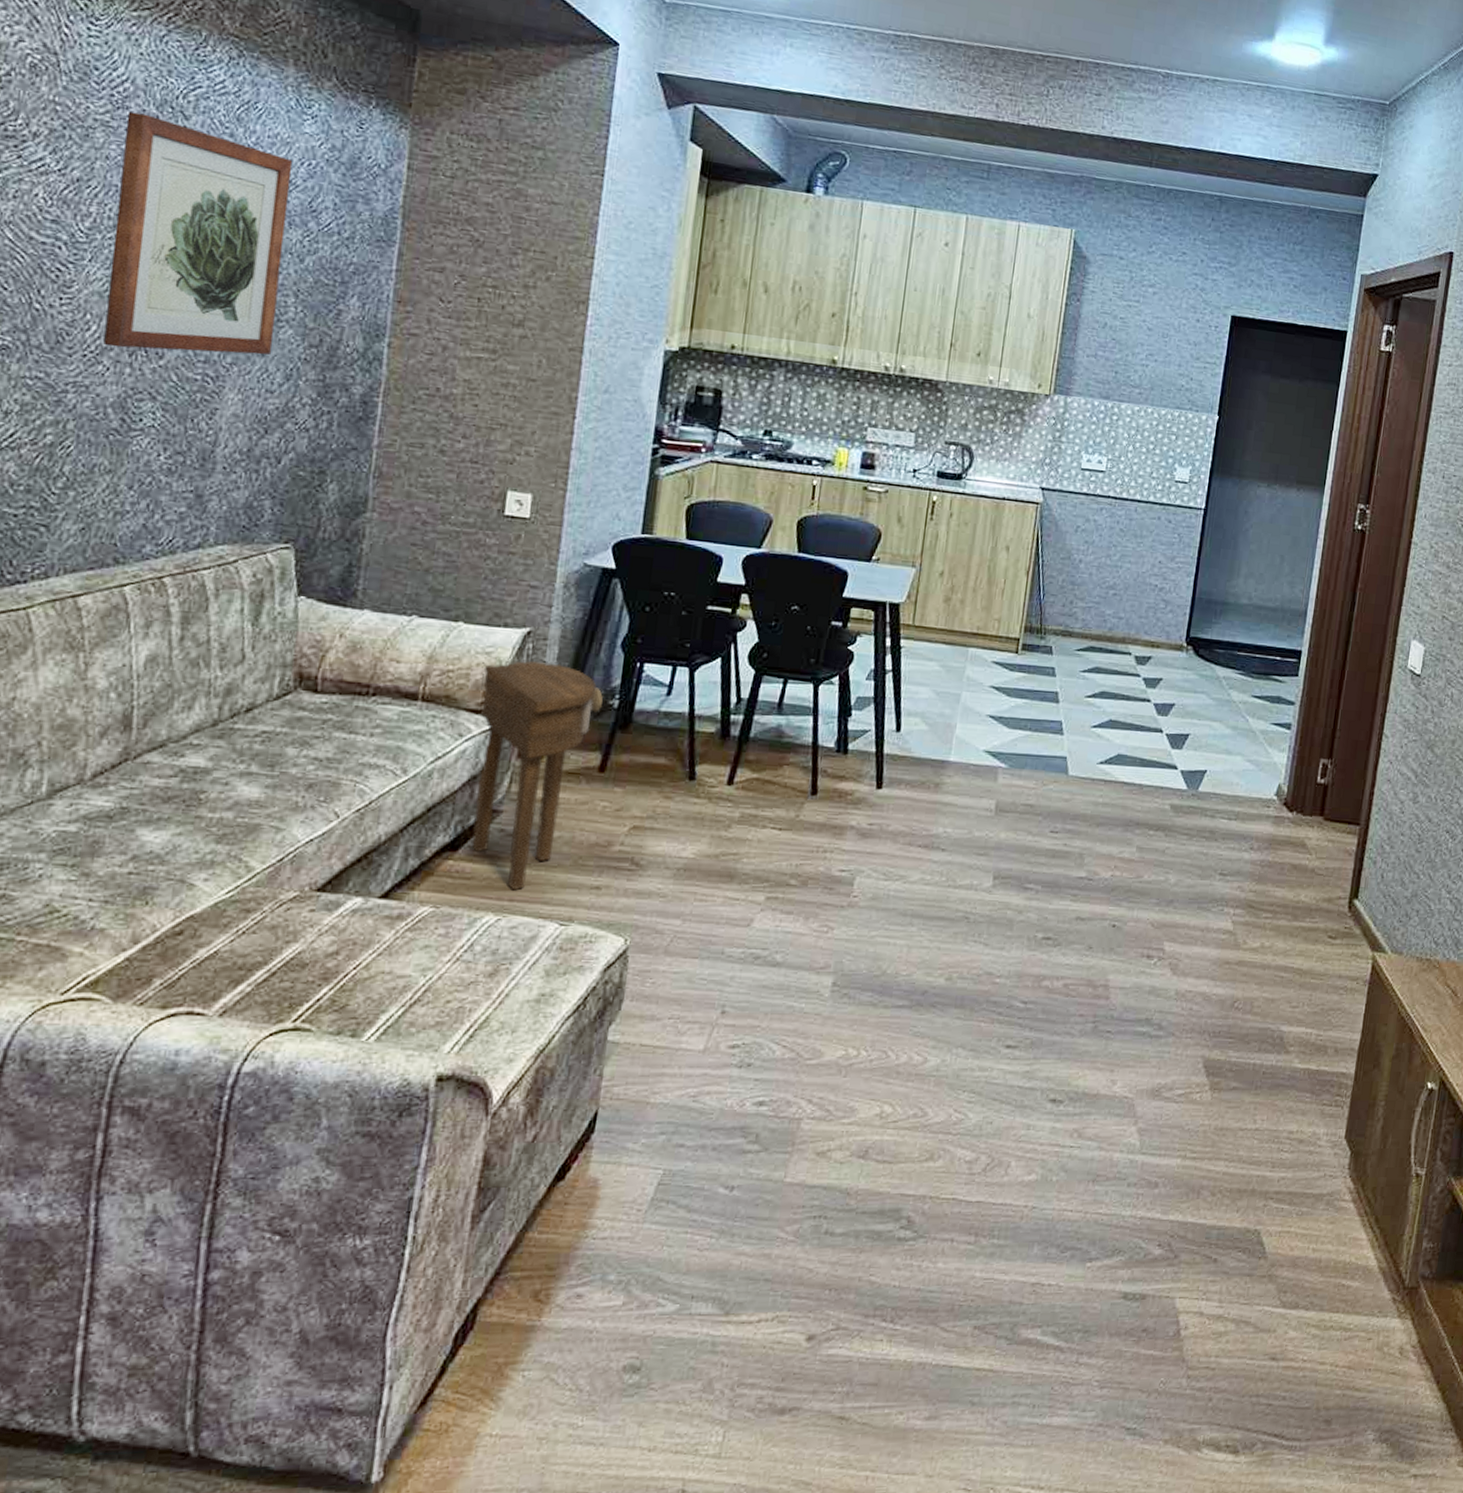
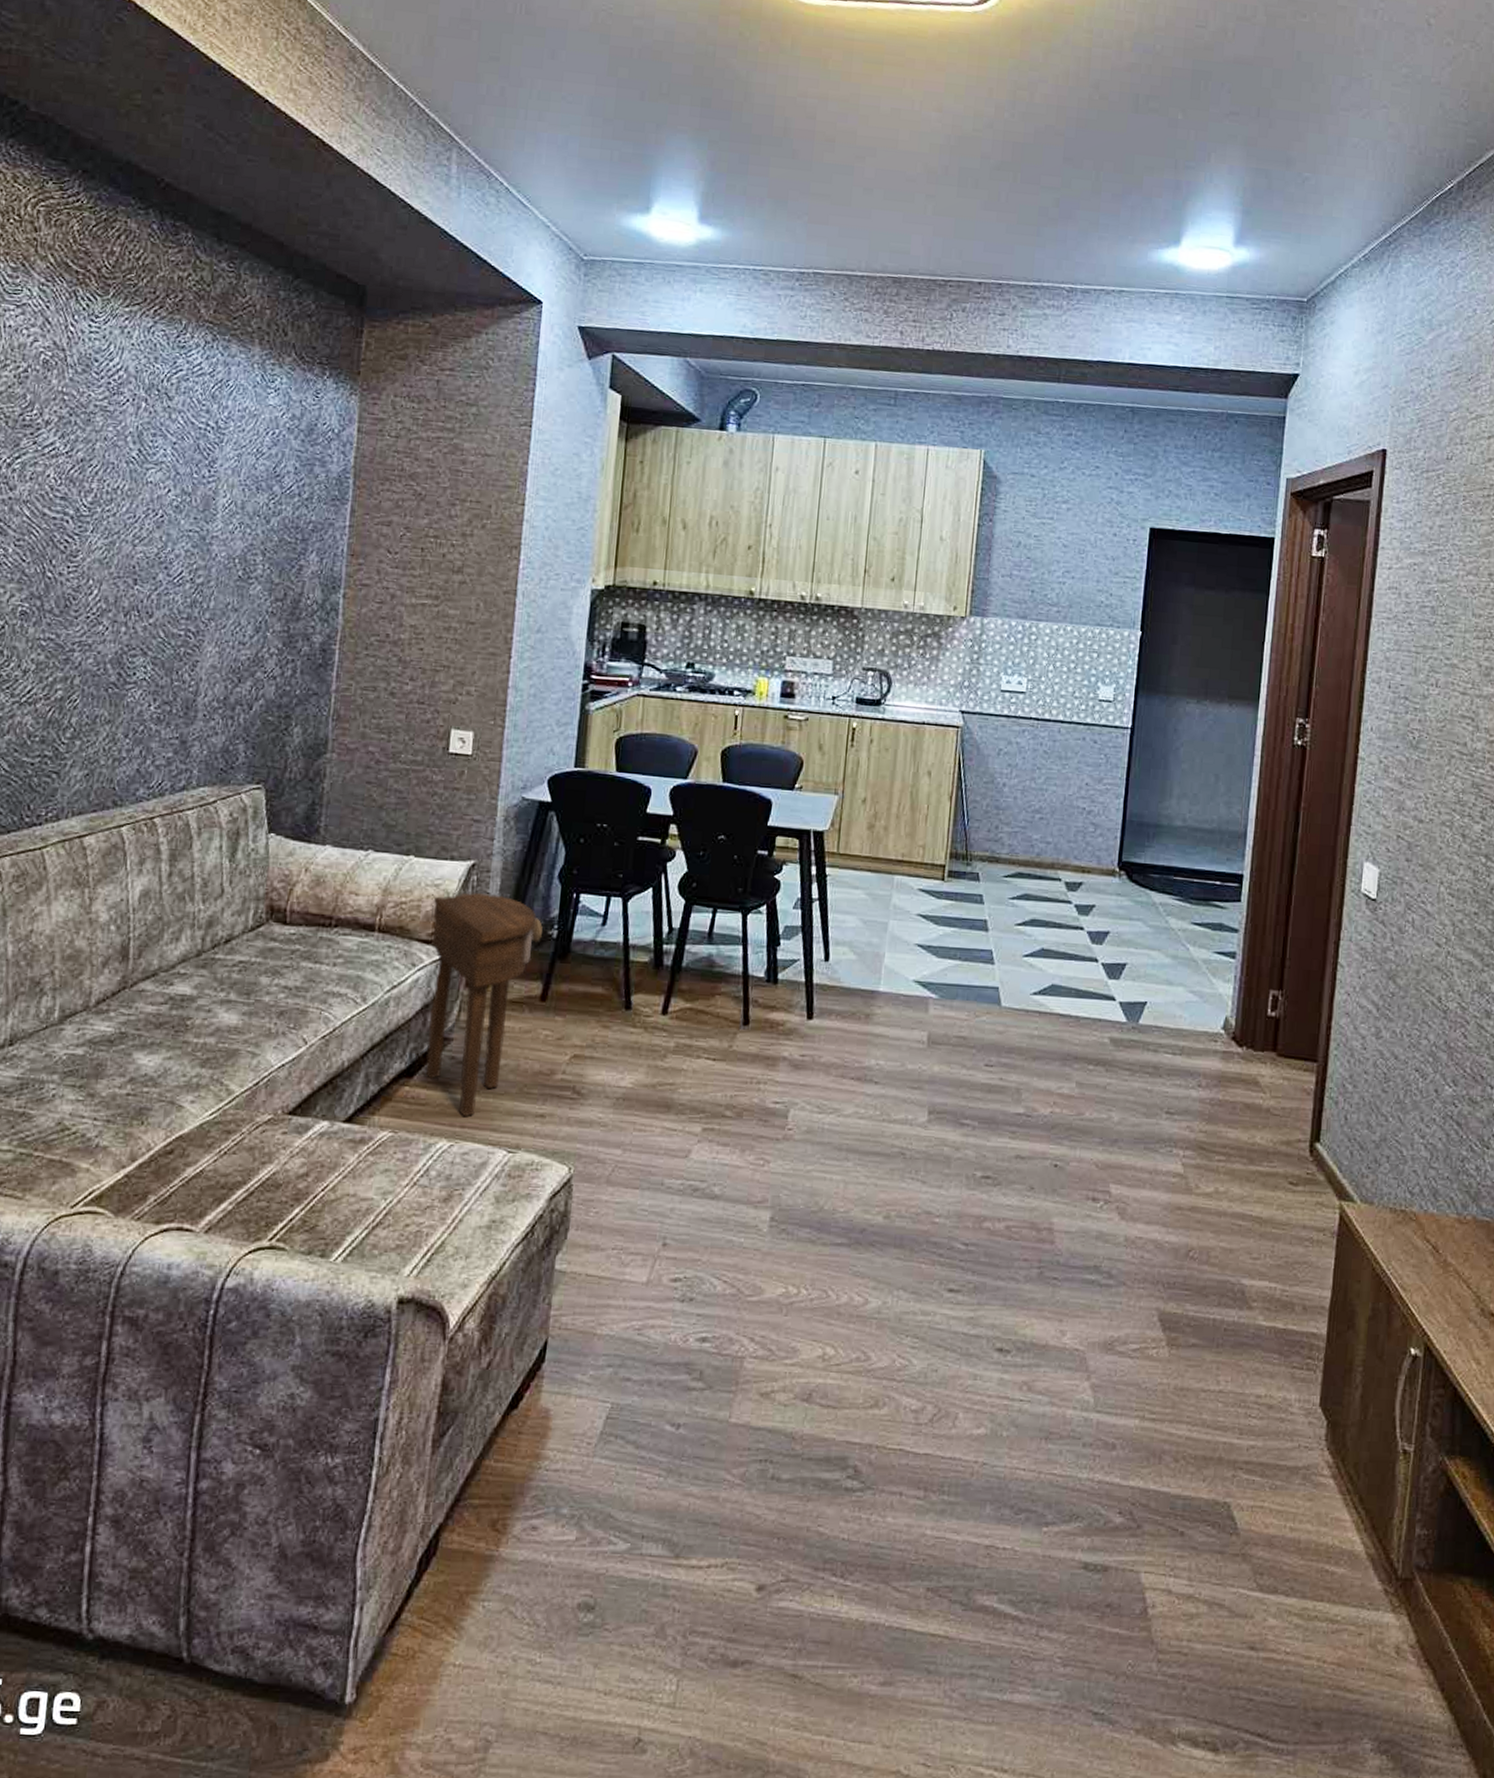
wall art: present [103,111,293,355] -> none [103,396,260,610]

